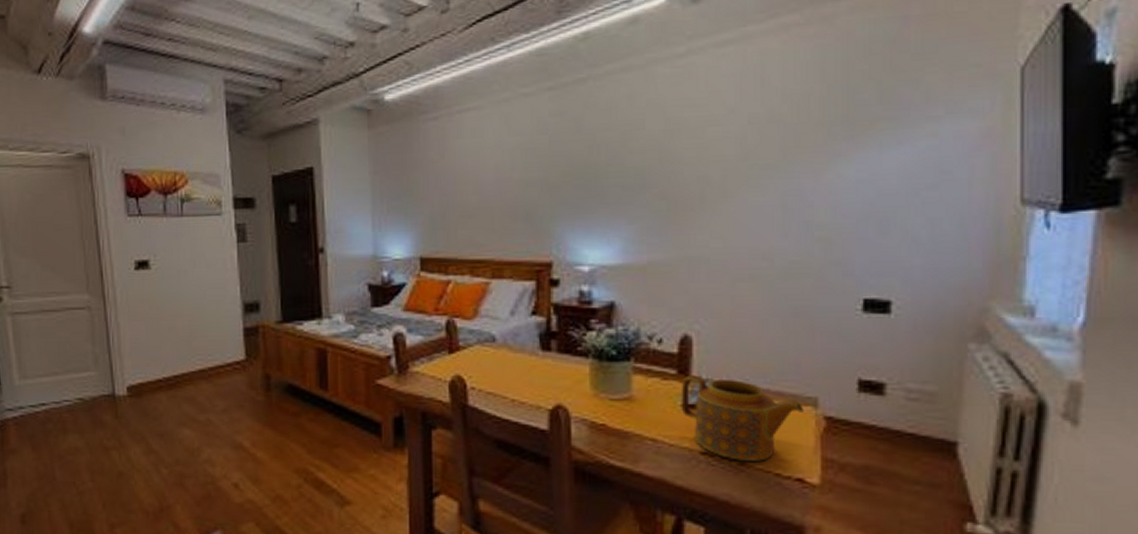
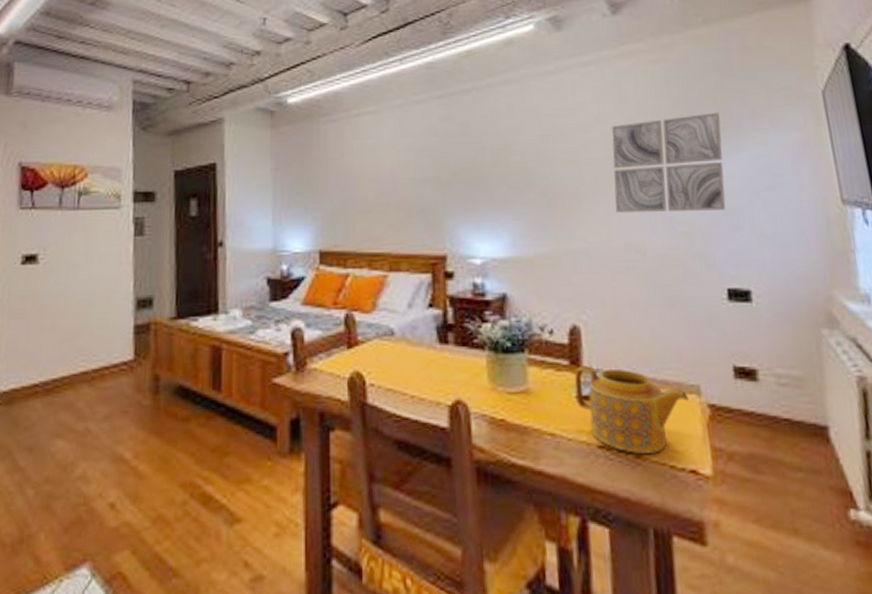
wall art: none [743,98,883,216] -> present [611,112,726,213]

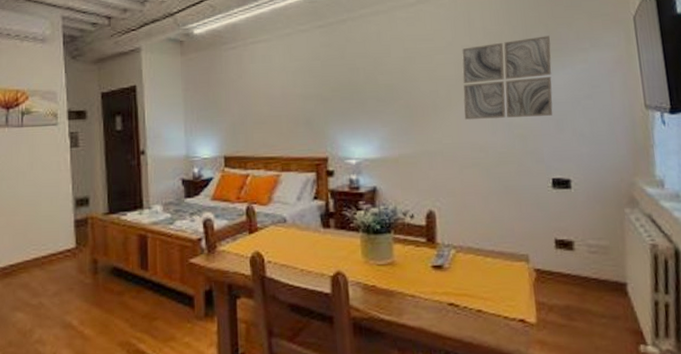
teapot: present [574,366,690,453] -> none [430,242,520,308]

